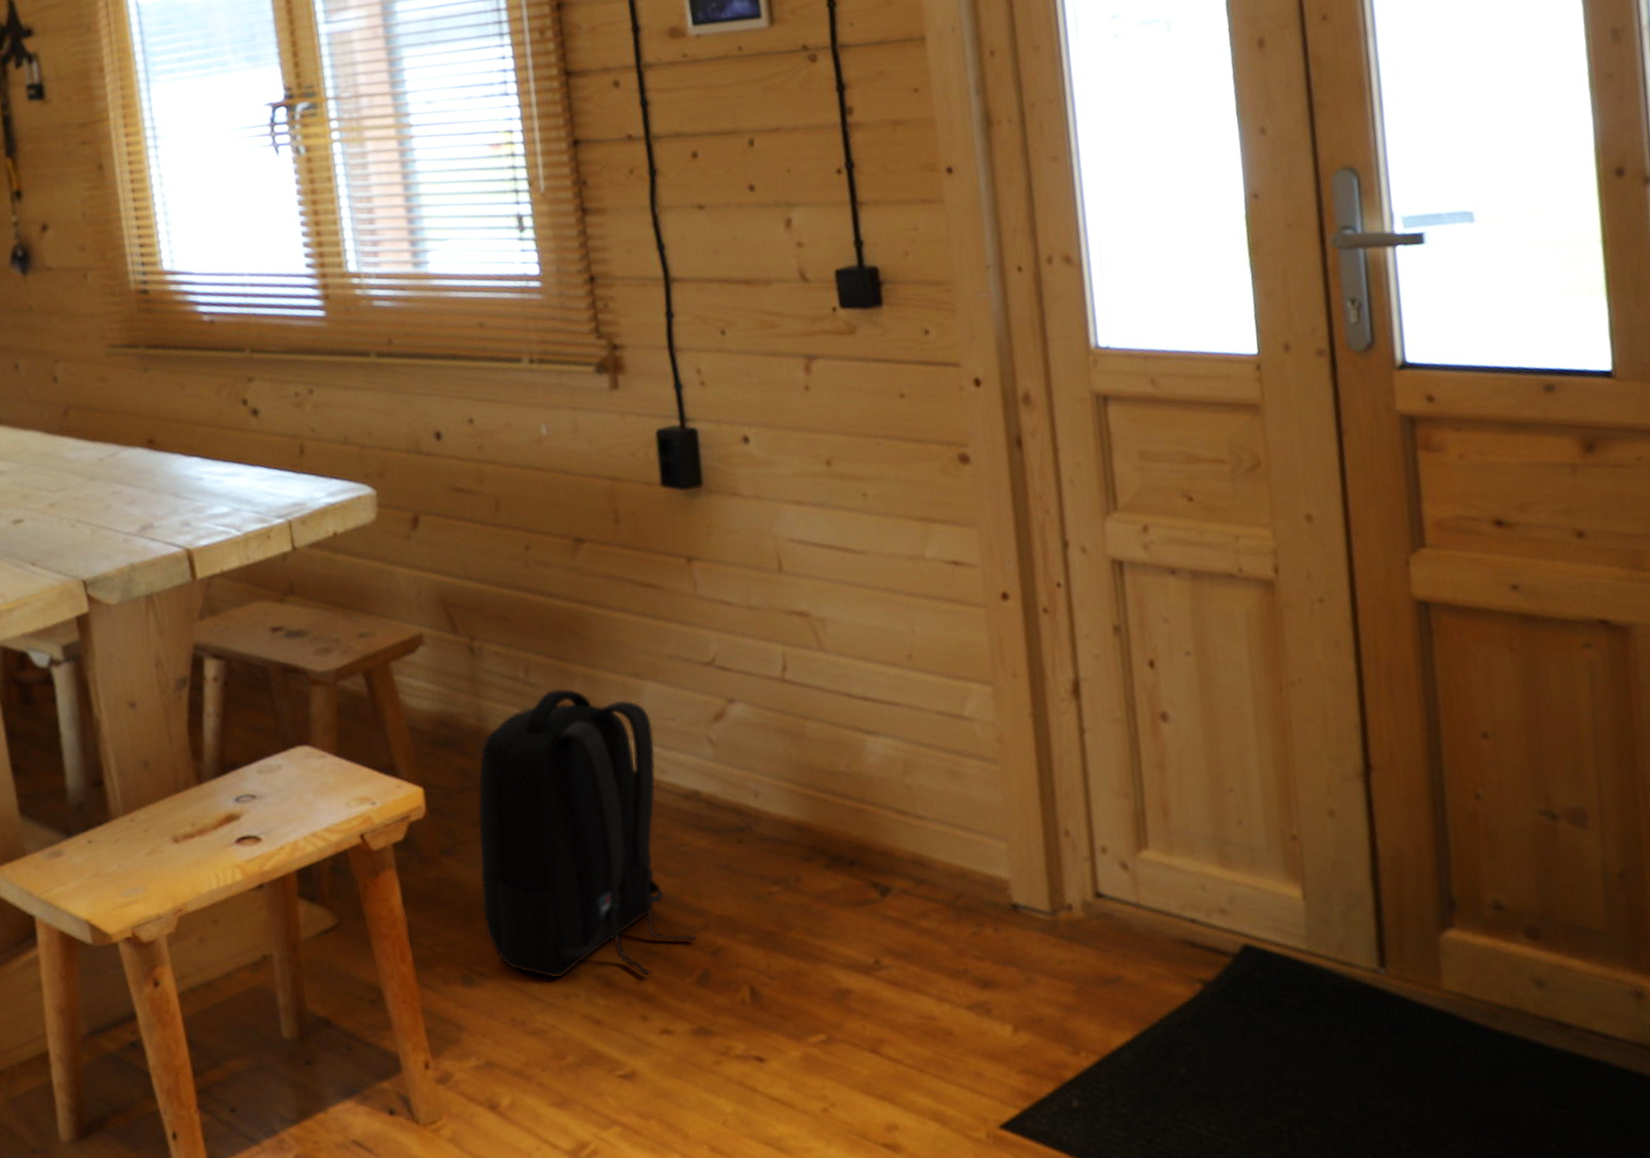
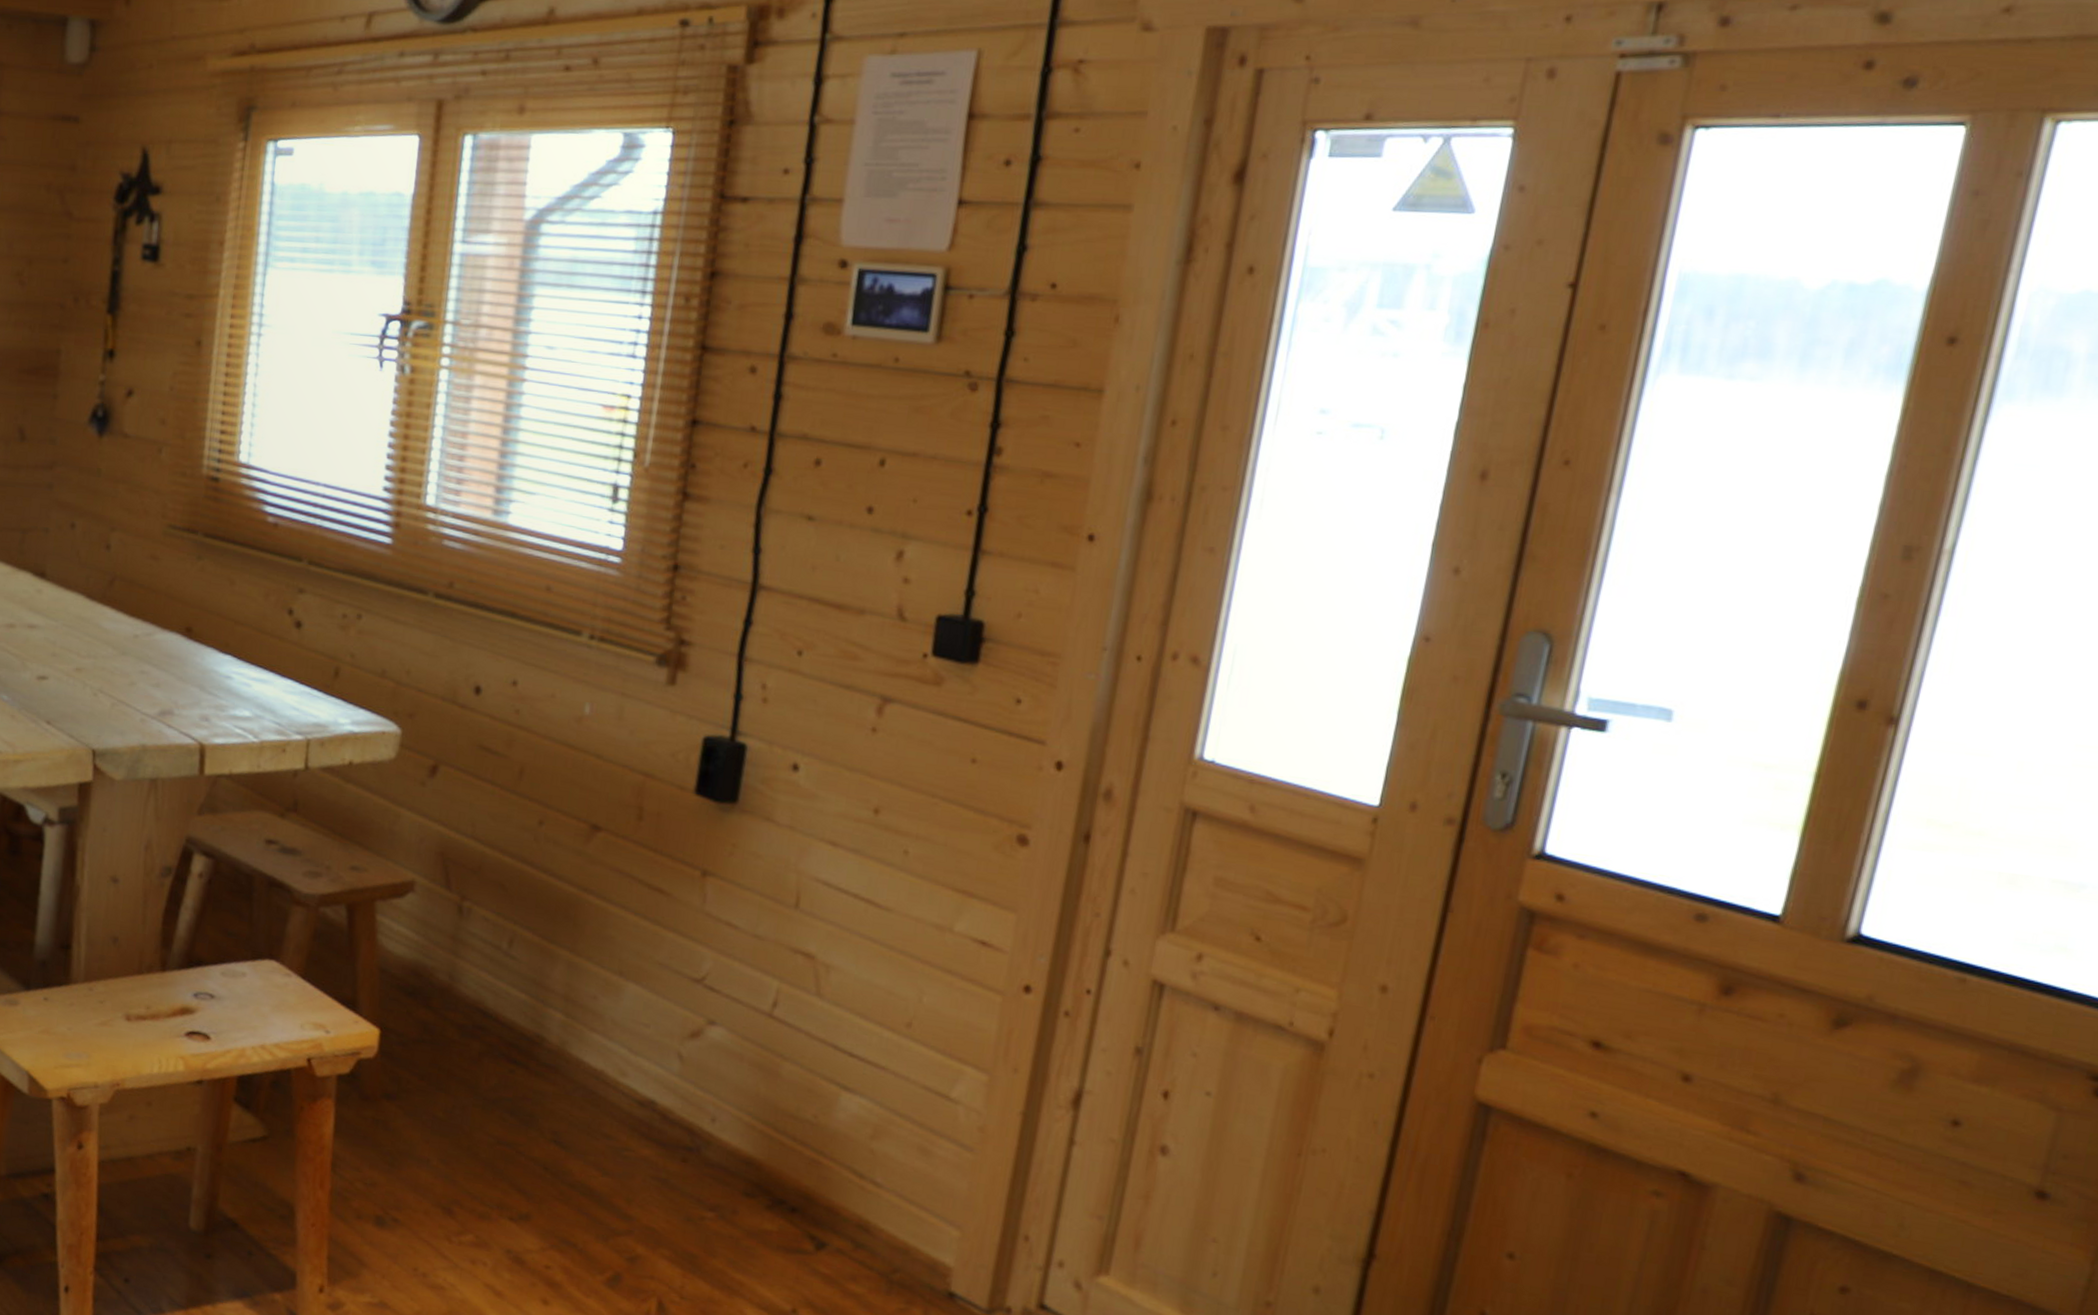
backpack: present [478,688,697,979] -> none [409,967,625,1264]

